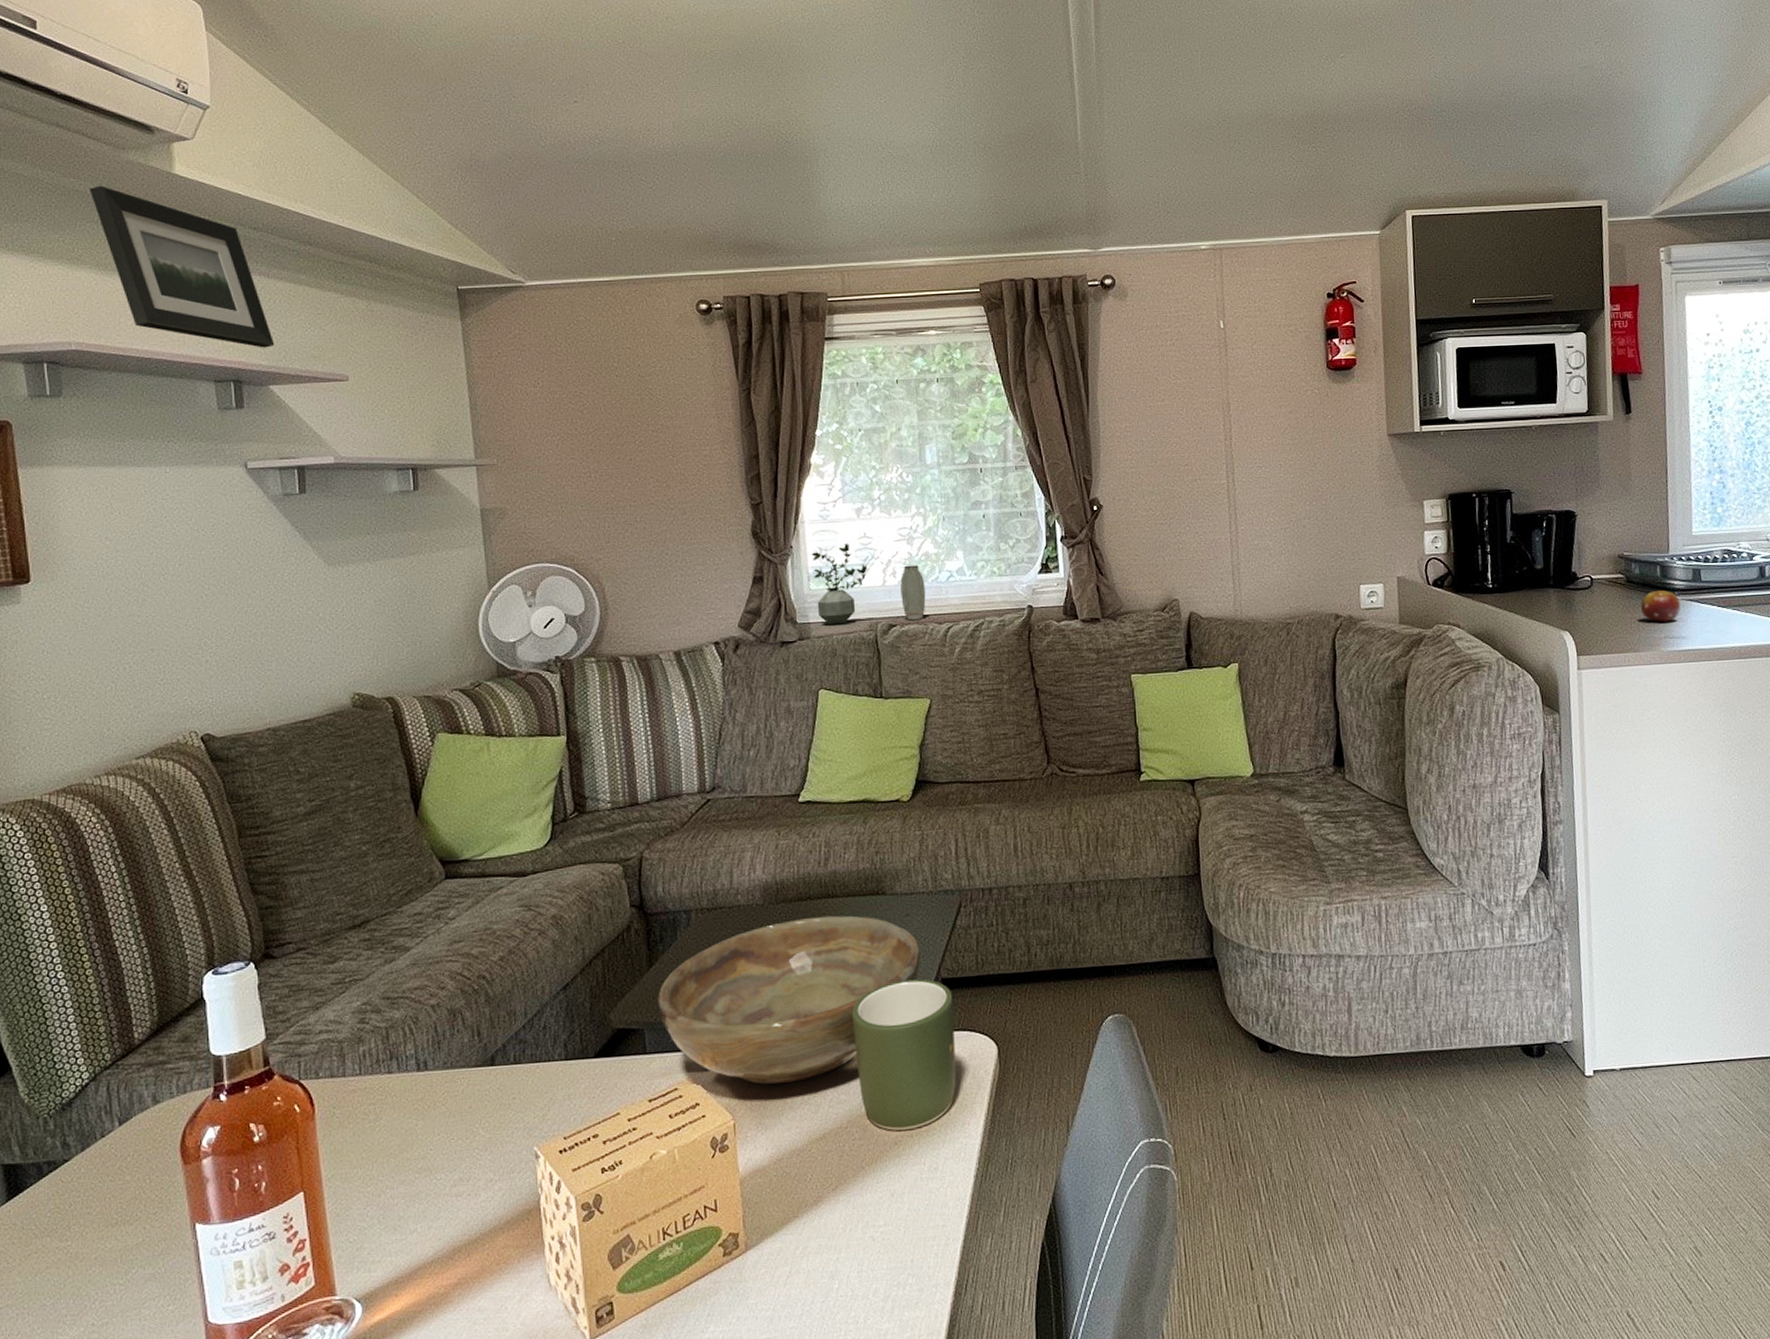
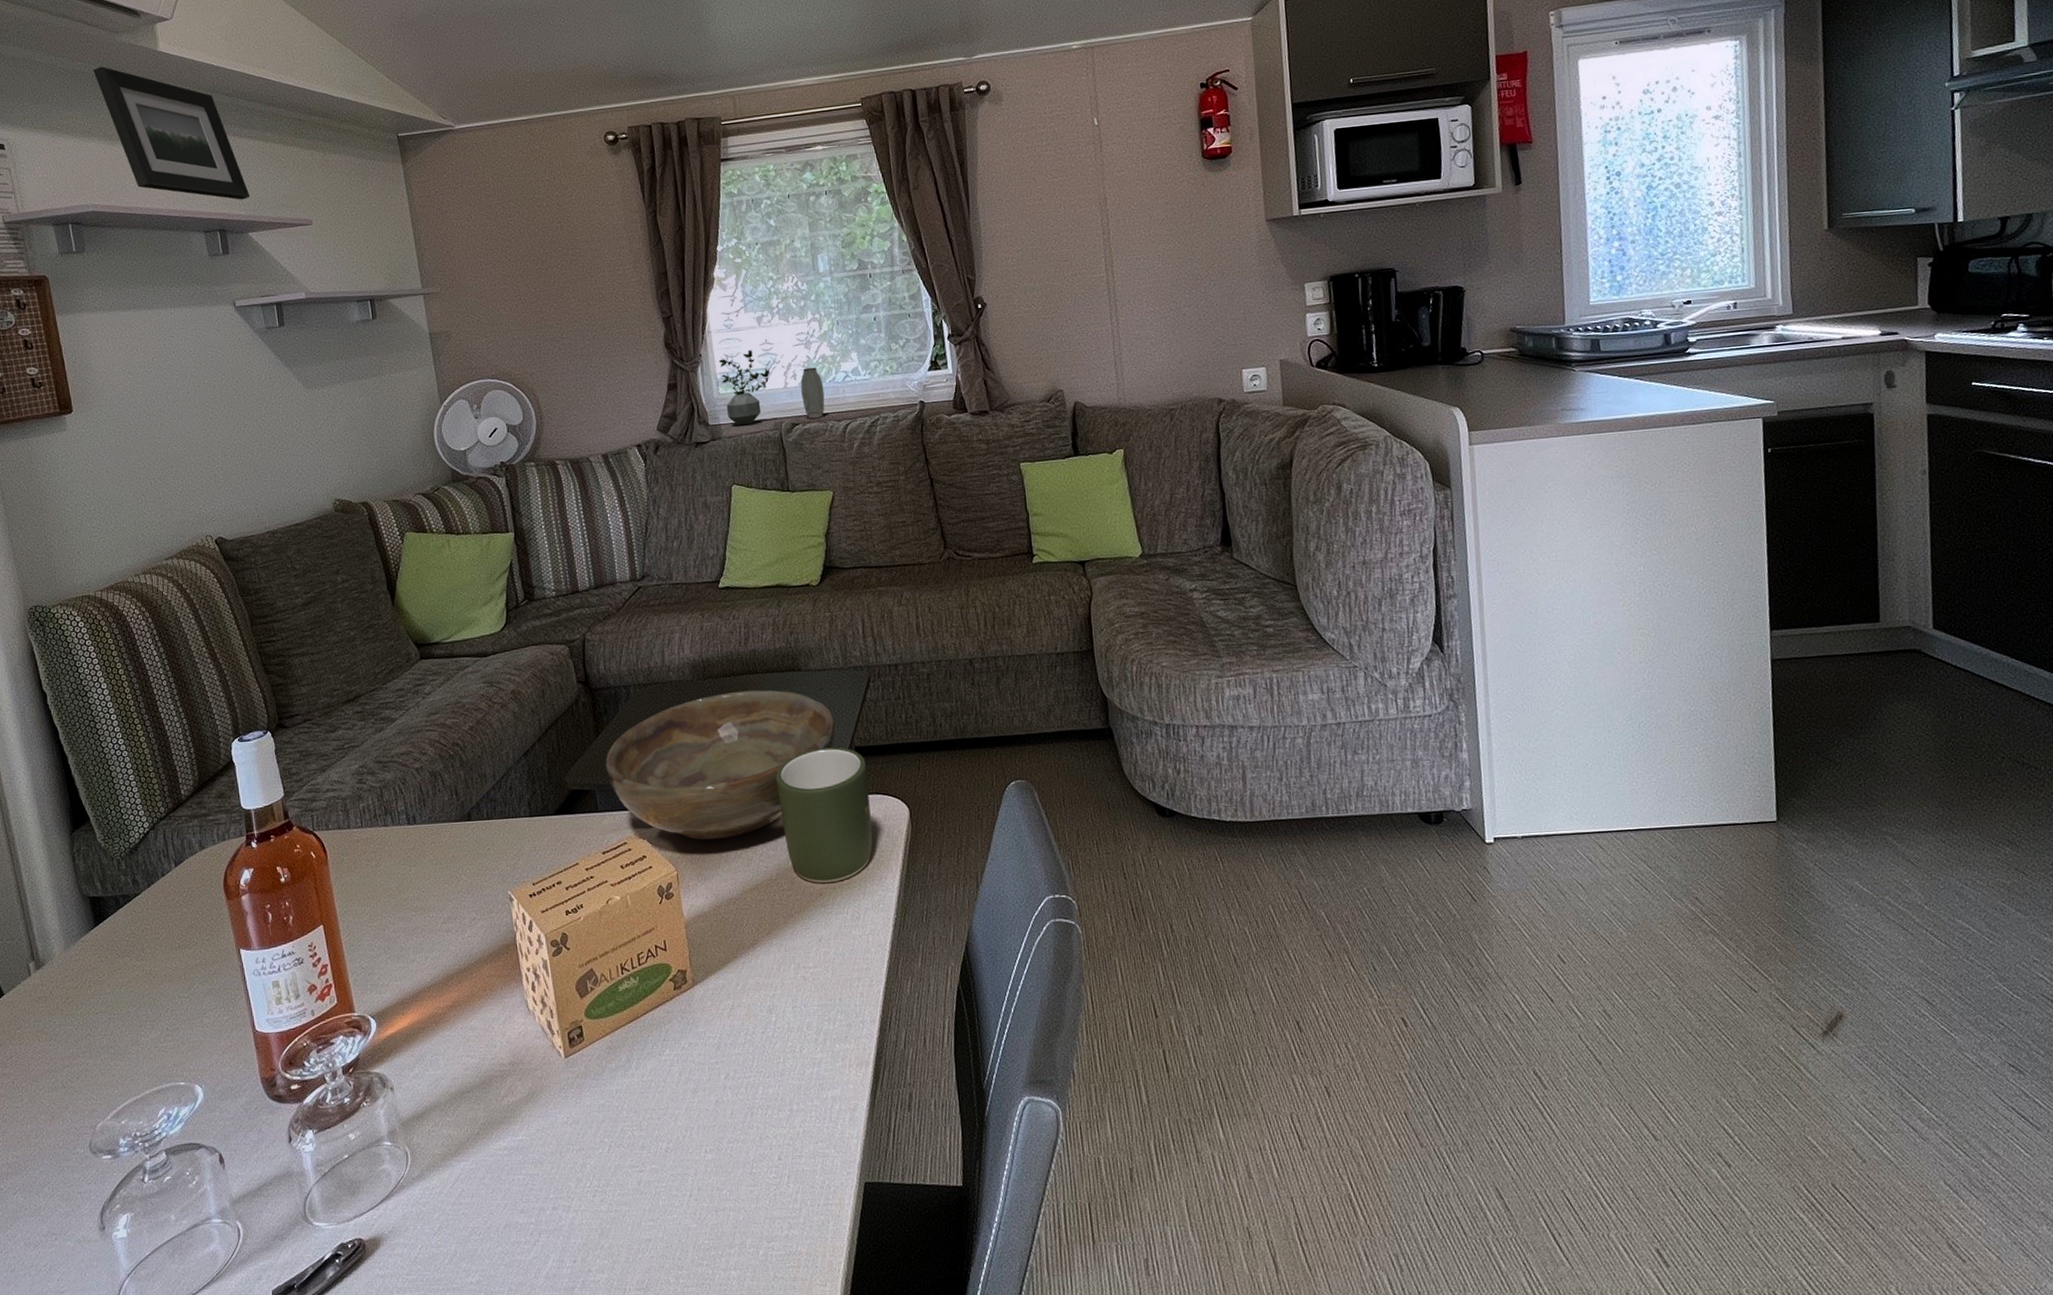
fruit: present [1641,590,1681,622] -> none [1535,362,1578,395]

